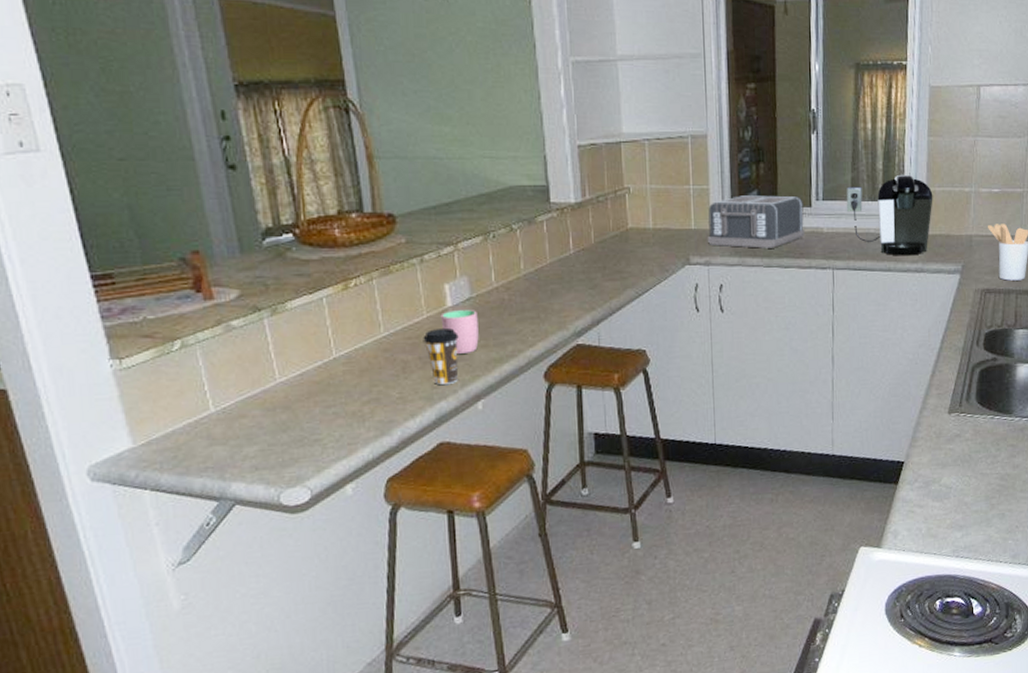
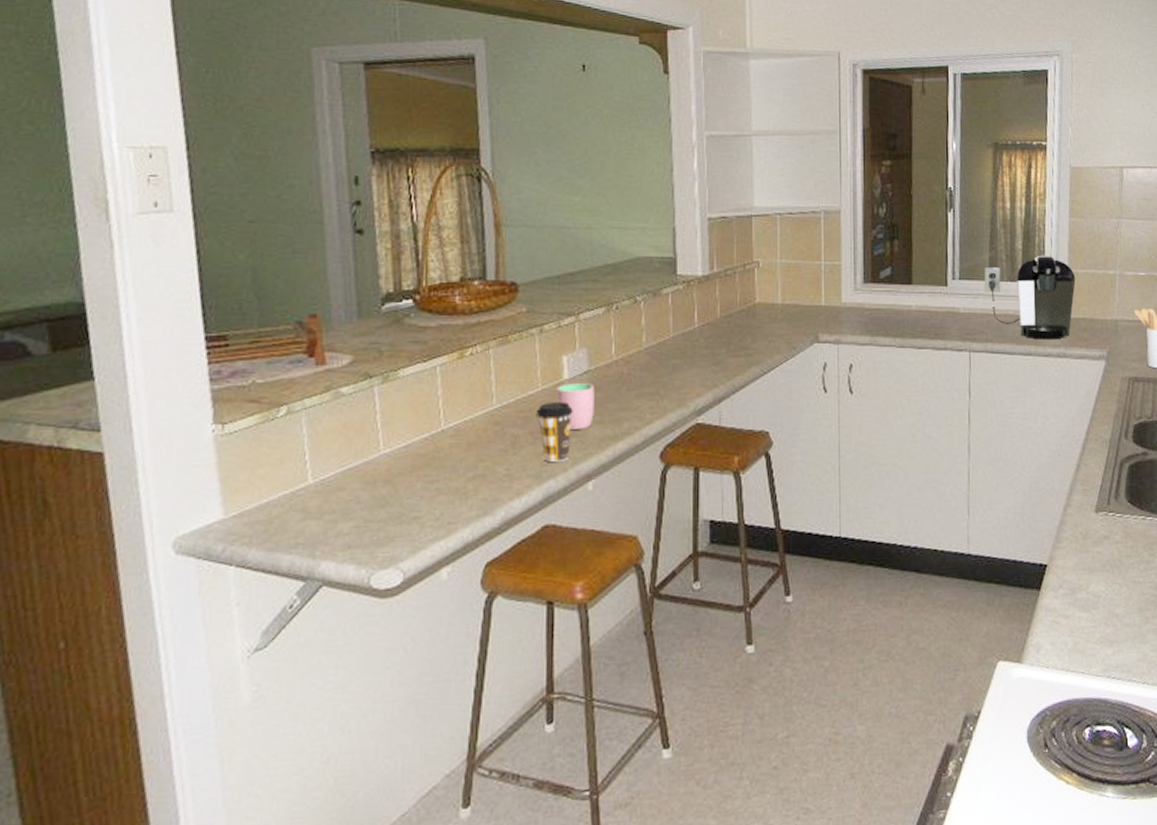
toaster: present [708,195,806,248] -> none [838,273,941,328]

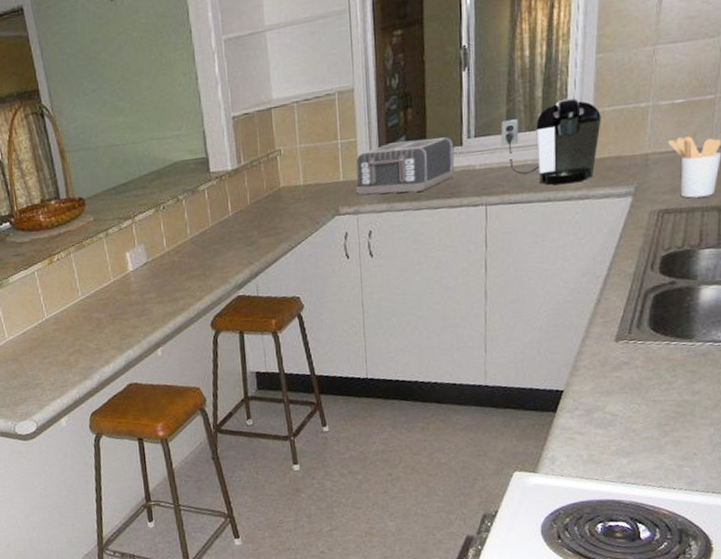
coffee cup: present [536,401,573,463] -> none [111,289,141,337]
cup: present [556,383,595,429] -> none [124,272,156,310]
toaster: none [838,273,941,328] -> present [356,137,456,195]

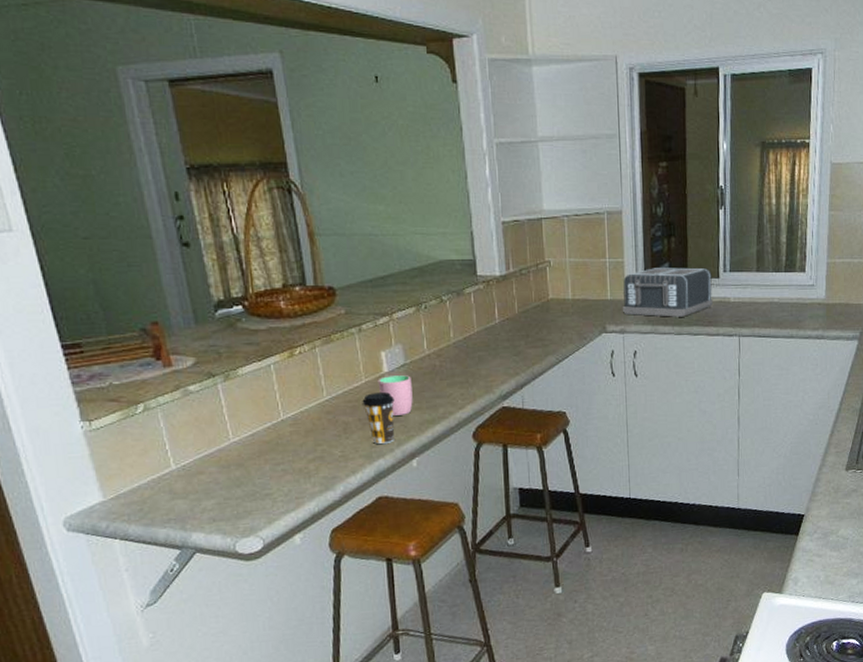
coffee cup: none [111,289,141,337] -> present [362,391,395,445]
cup: none [124,272,156,310] -> present [377,375,413,416]
coffee maker: present [500,97,601,185] -> none [752,247,834,324]

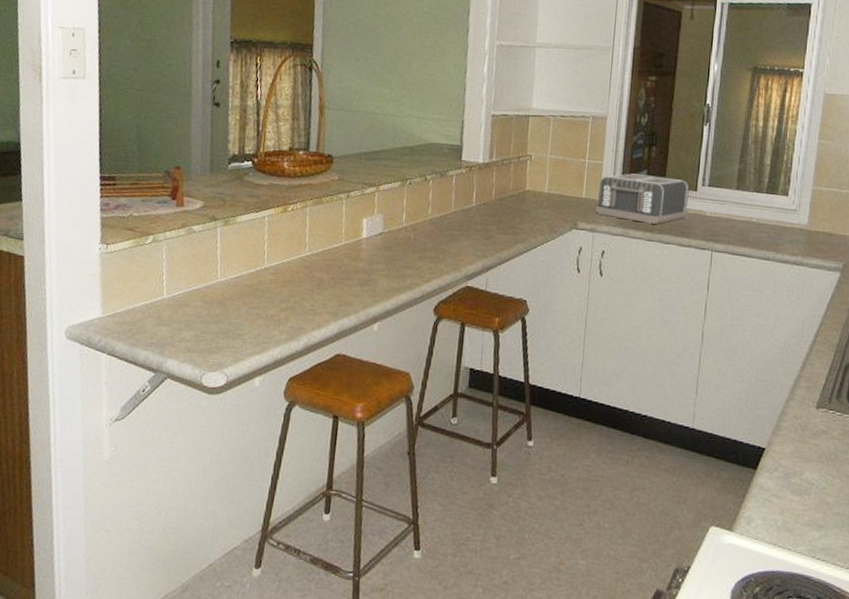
coffee cup: present [362,391,395,445] -> none [338,255,368,305]
cup: present [377,375,413,416] -> none [355,241,386,280]

